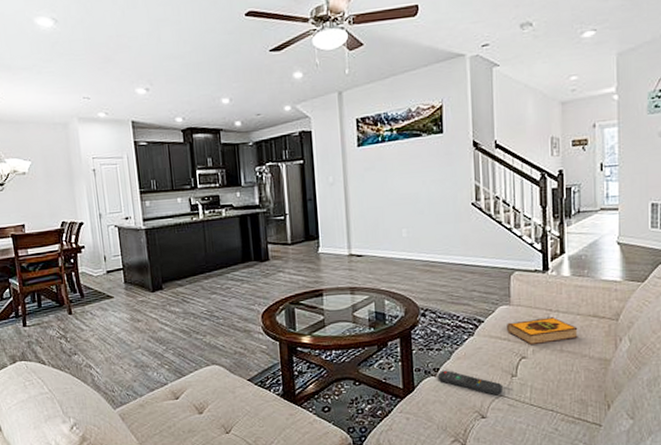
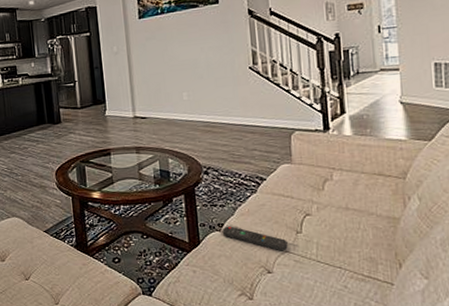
hardback book: present [507,317,578,346] -> none [289,175,364,203]

